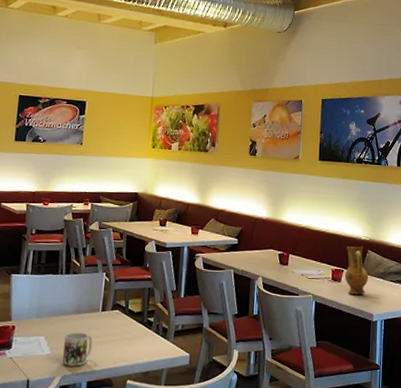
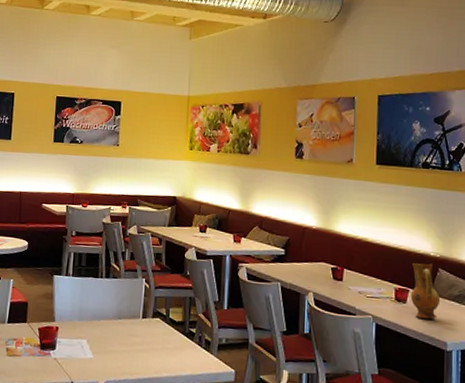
mug: present [62,332,93,366] -> none [105,337,134,373]

